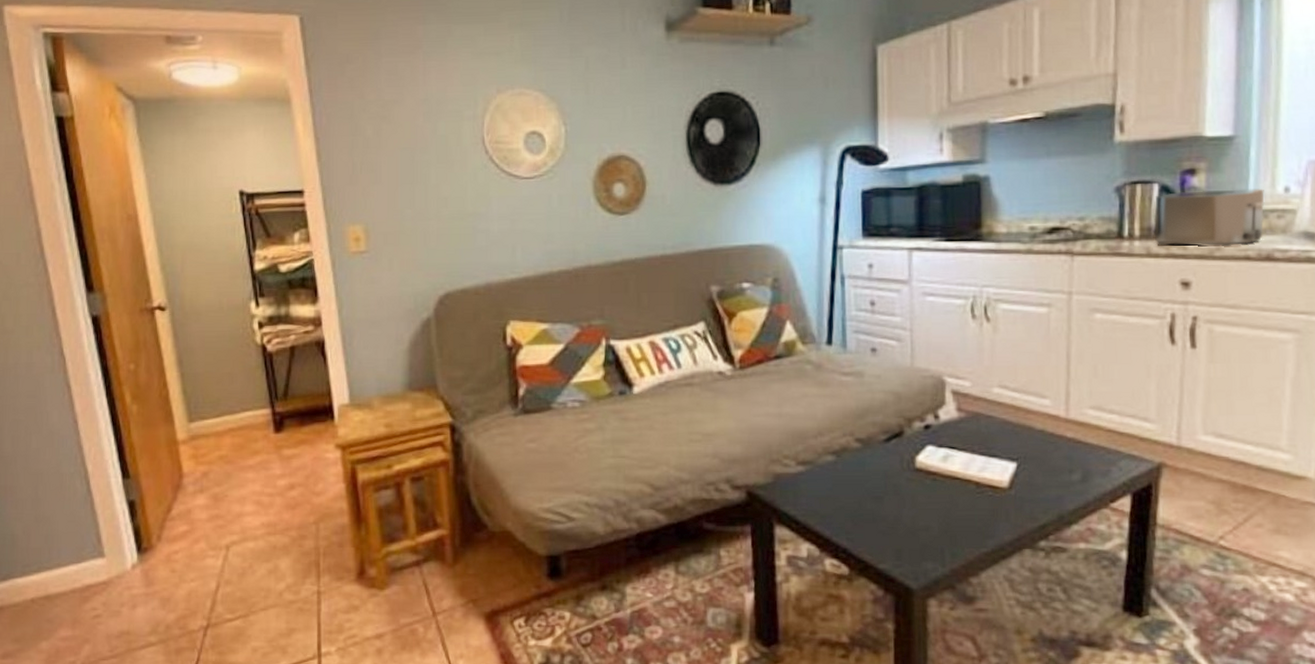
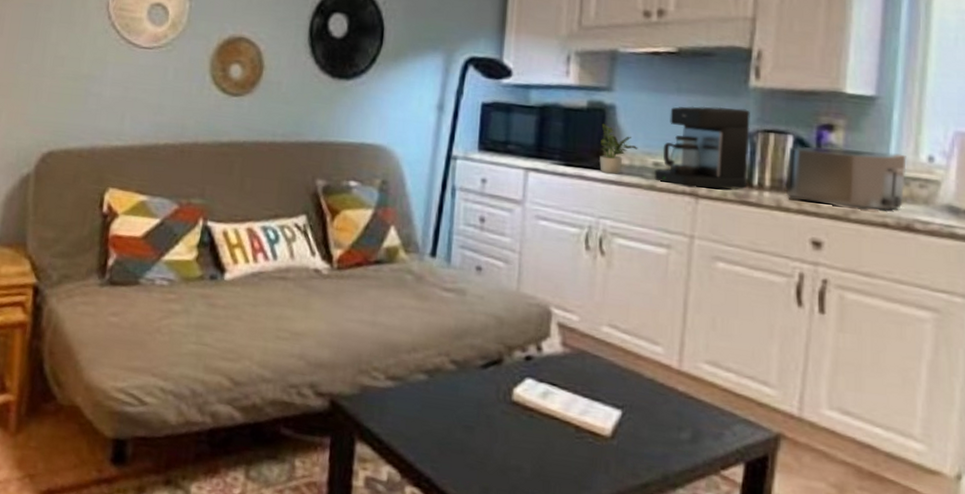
potted plant: none [977,196,1014,244] -> present [599,124,638,175]
coffee maker: none [1031,164,1119,248] -> present [654,106,750,189]

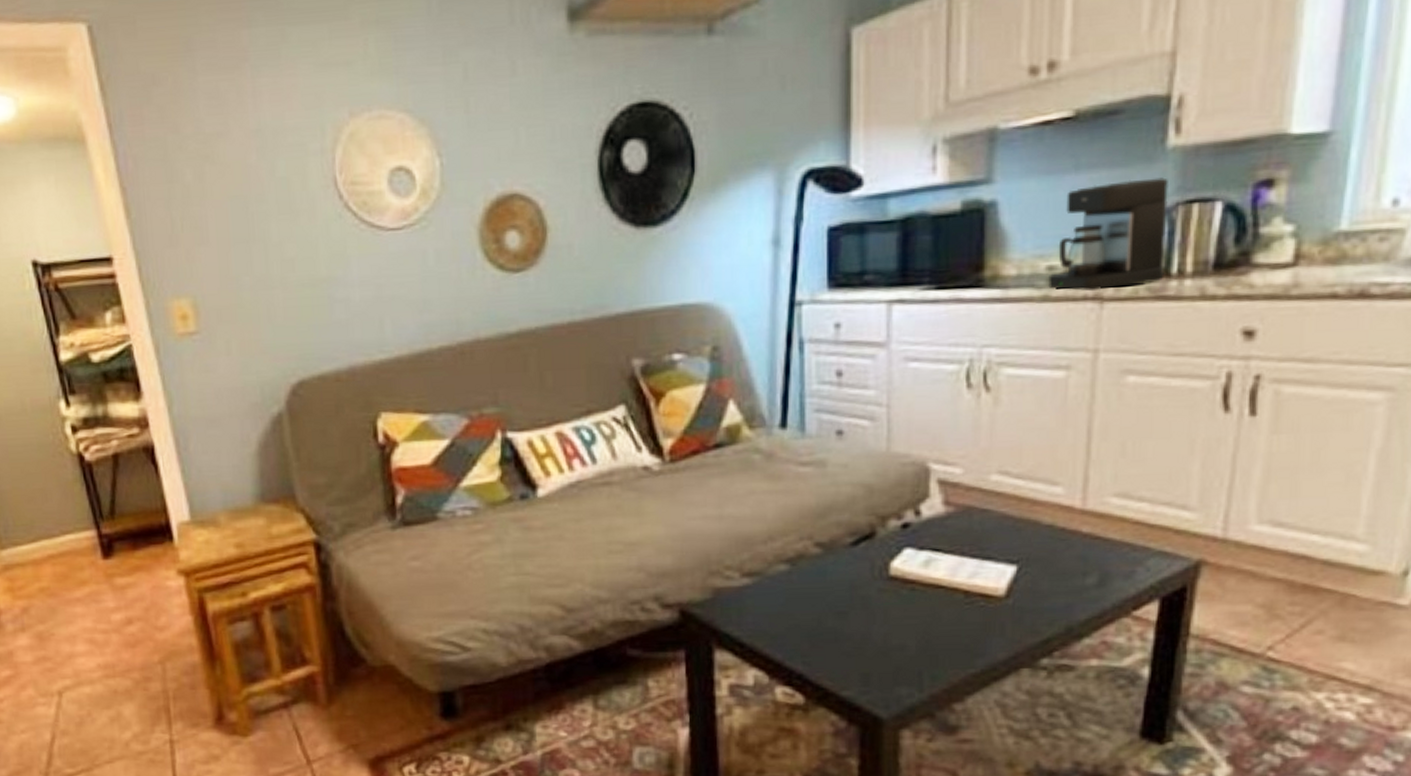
potted plant: present [599,124,638,175] -> none [980,228,1027,292]
toaster: present [786,146,907,211] -> none [1213,202,1365,284]

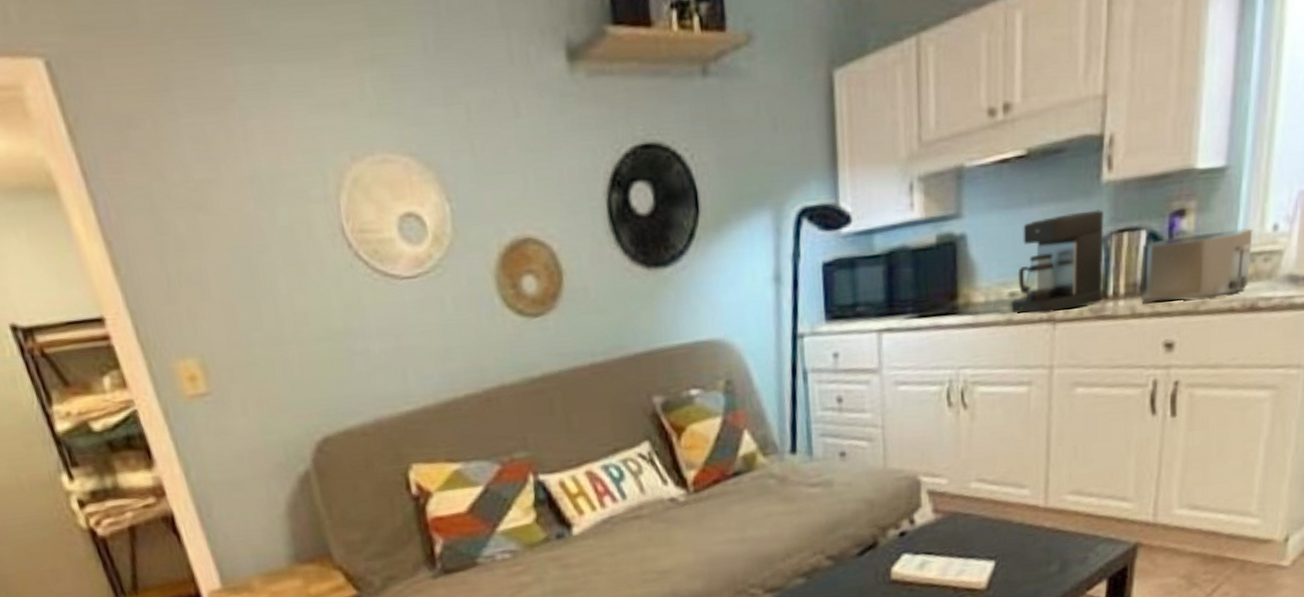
toaster: none [1213,202,1365,284] -> present [1140,228,1253,303]

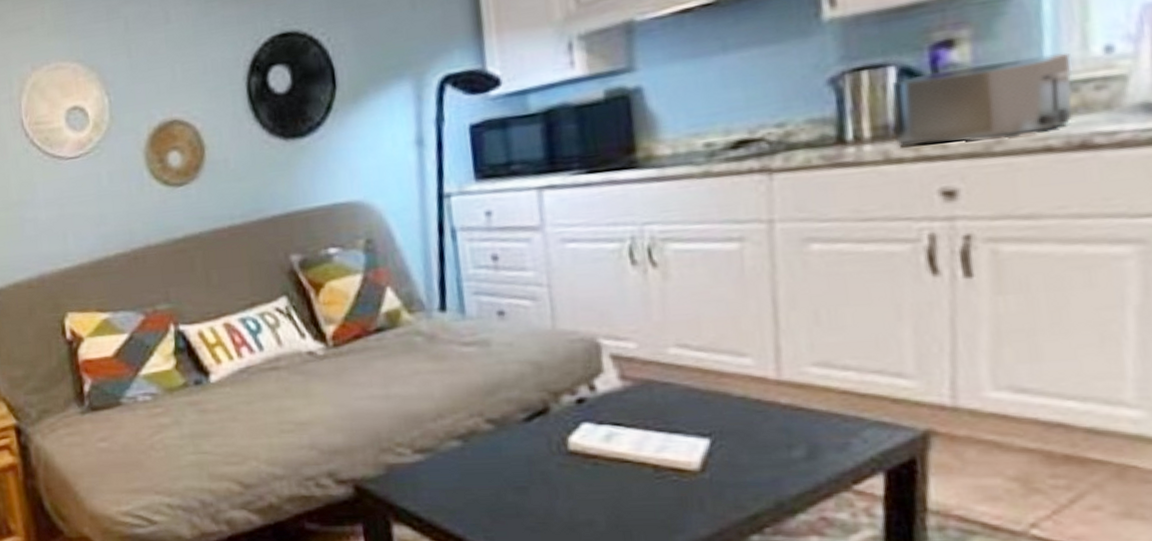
coffee maker: present [1011,210,1104,315] -> none [707,49,839,165]

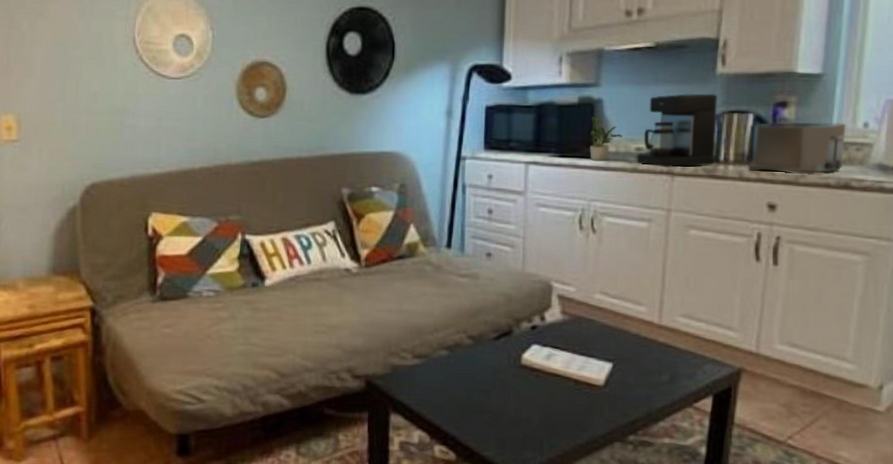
potted plant: none [627,112,681,172] -> present [590,117,623,162]
coffee maker: none [707,49,839,165] -> present [637,93,717,168]

